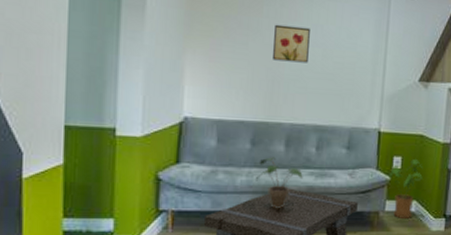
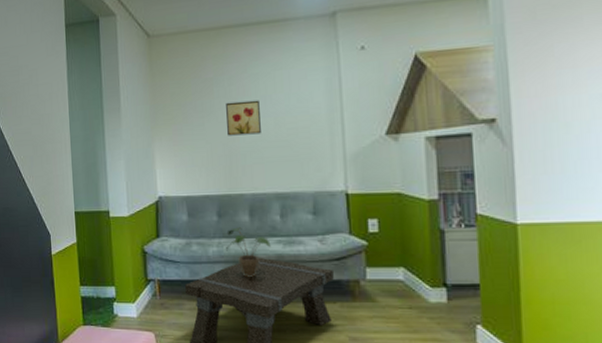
house plant: present [388,159,424,218] -> none [365,221,410,288]

